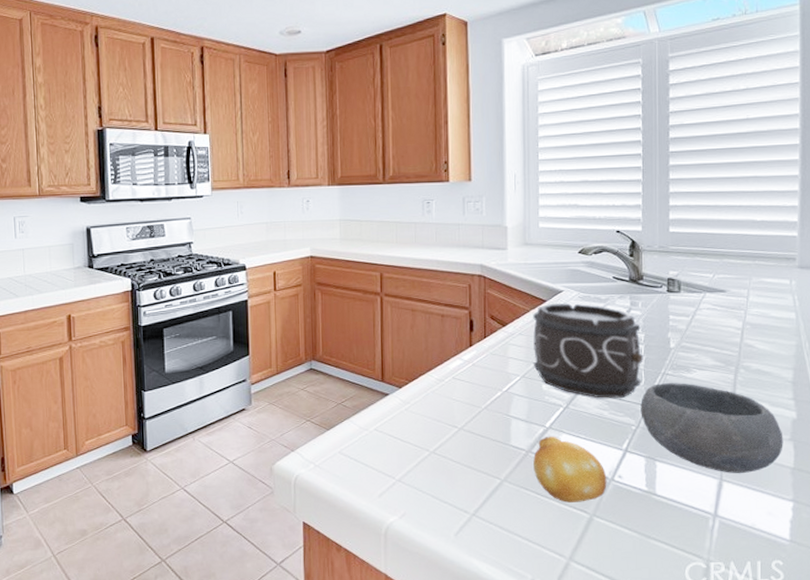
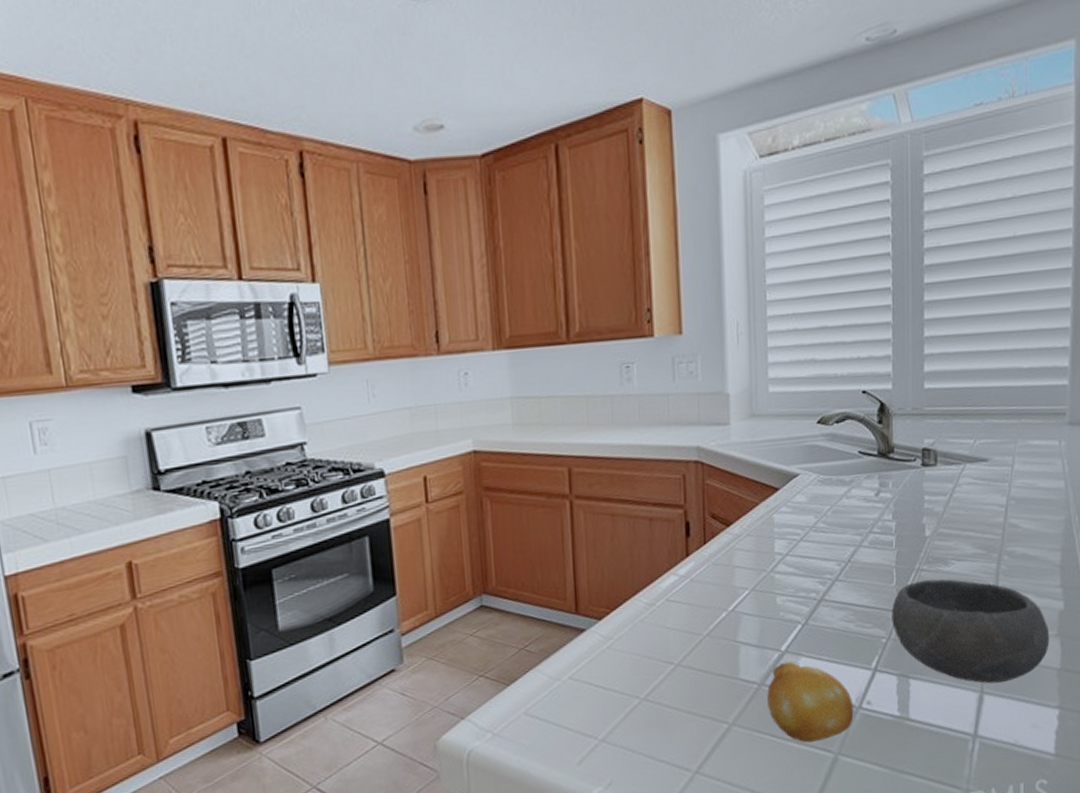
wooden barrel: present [533,302,644,398] -> none [763,489,895,608]

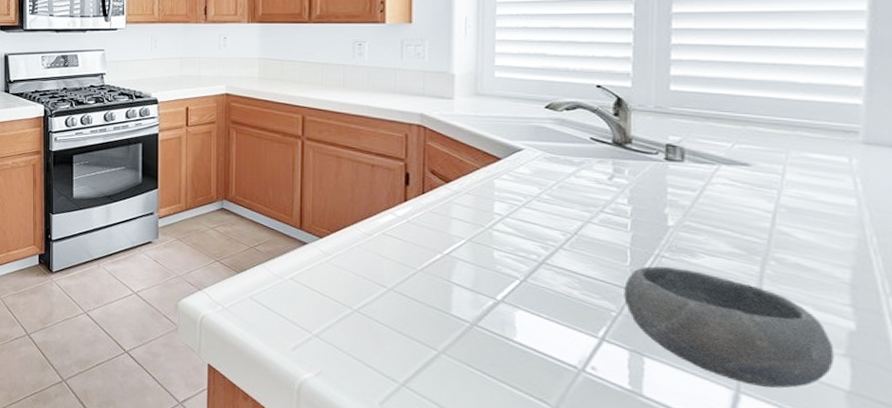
fruit: present [767,661,854,743] -> none [479,310,576,391]

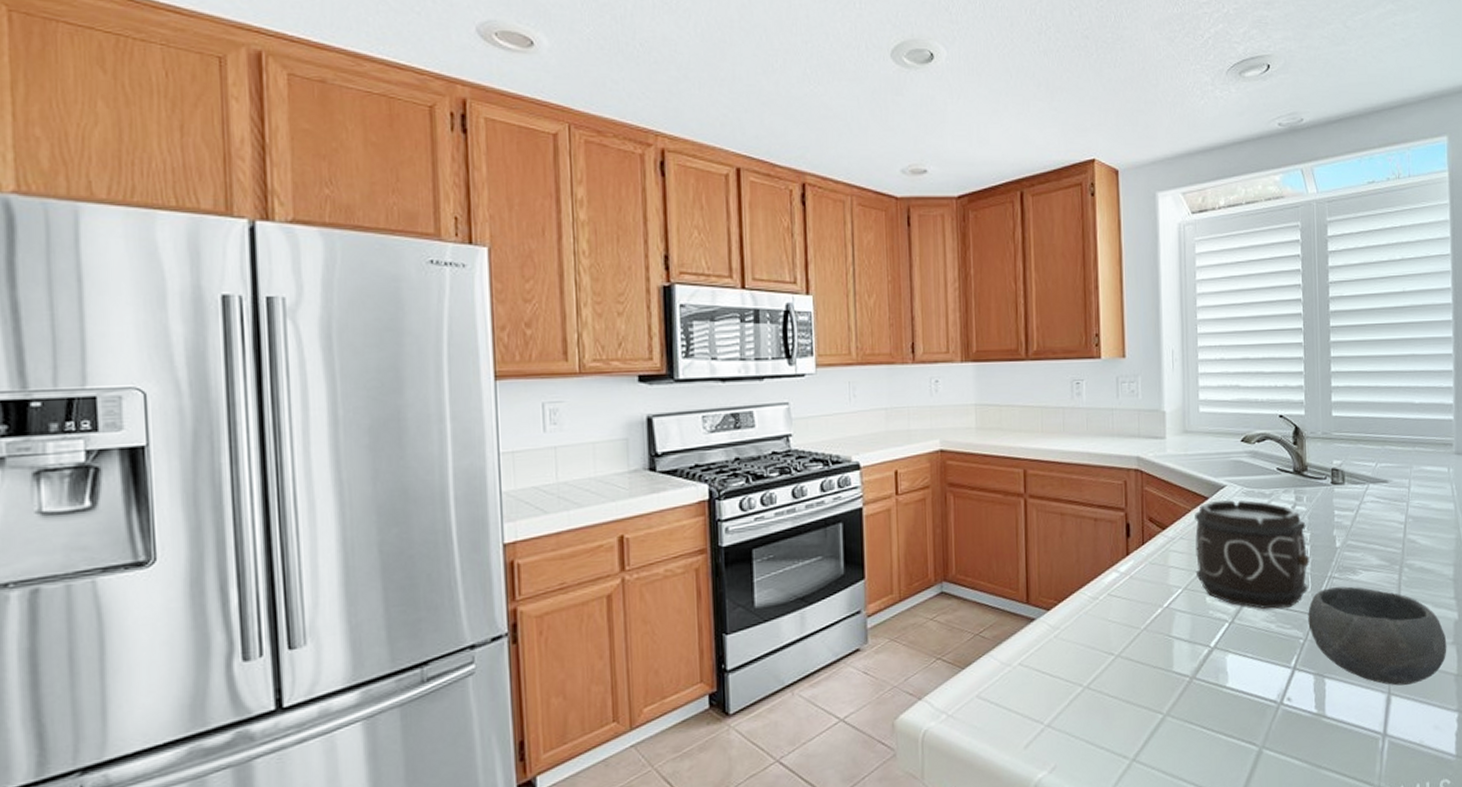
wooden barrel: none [482,162,630,278] -> present [1195,499,1310,609]

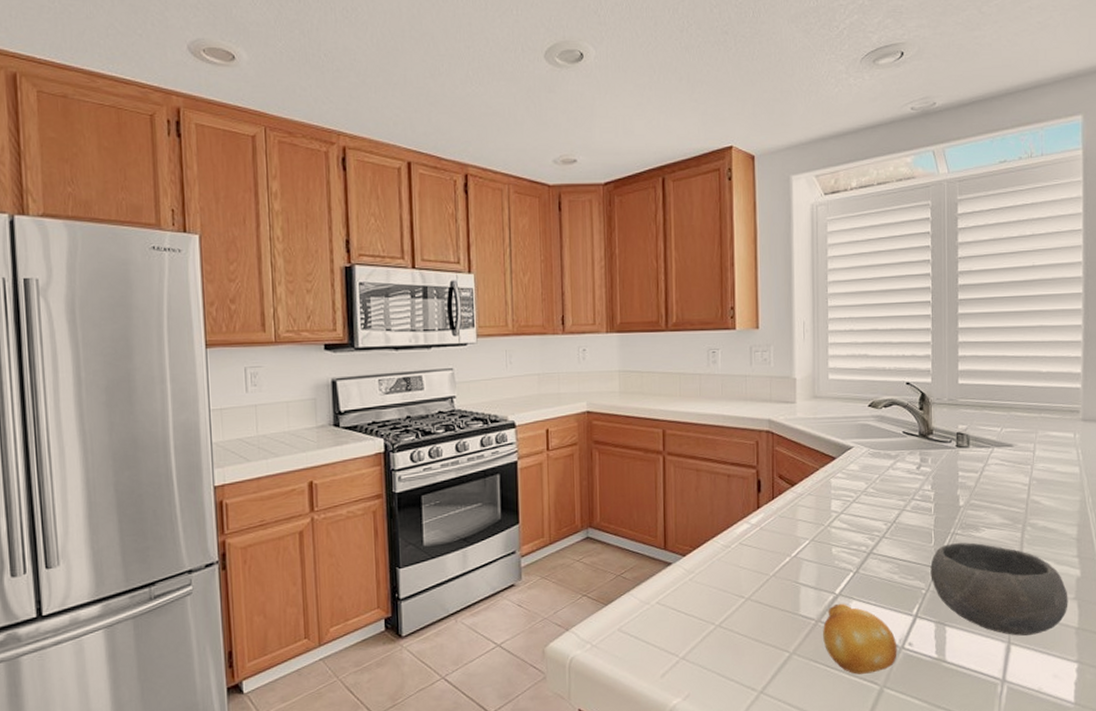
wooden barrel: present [1195,499,1310,609] -> none [822,459,933,561]
fruit: none [1198,657,1276,735] -> present [823,603,898,675]

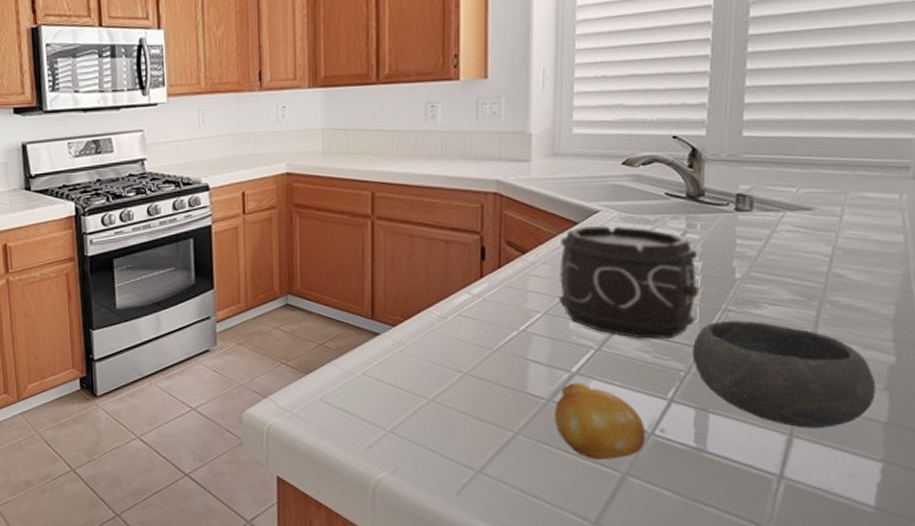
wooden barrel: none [822,459,933,561] -> present [558,224,700,339]

